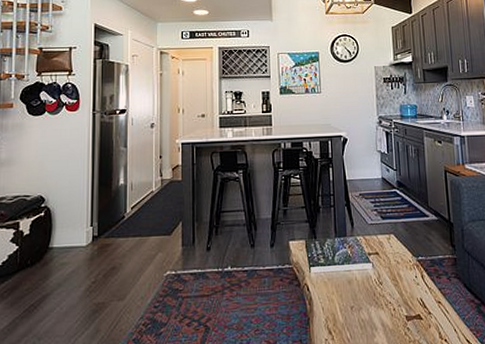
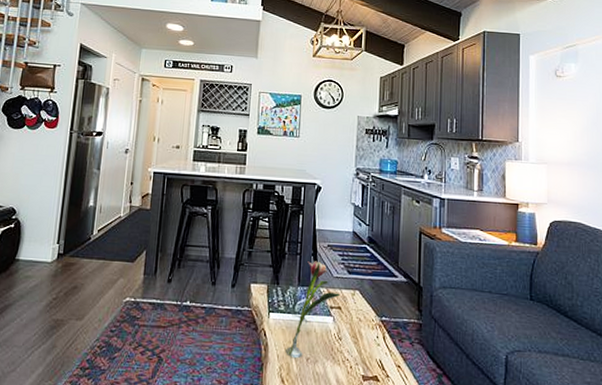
flower: none [330,210,376,308] -> present [286,260,340,358]

